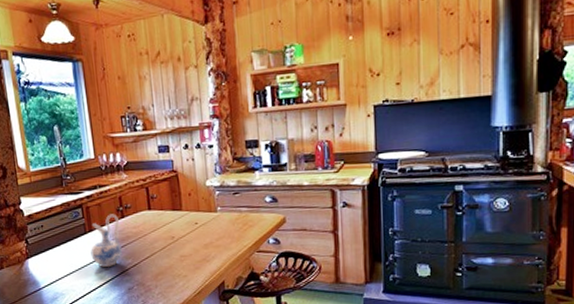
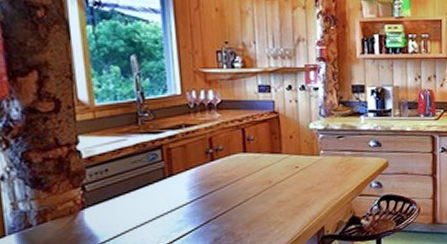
ceramic pitcher: present [90,214,122,267] -> none [170,156,209,216]

